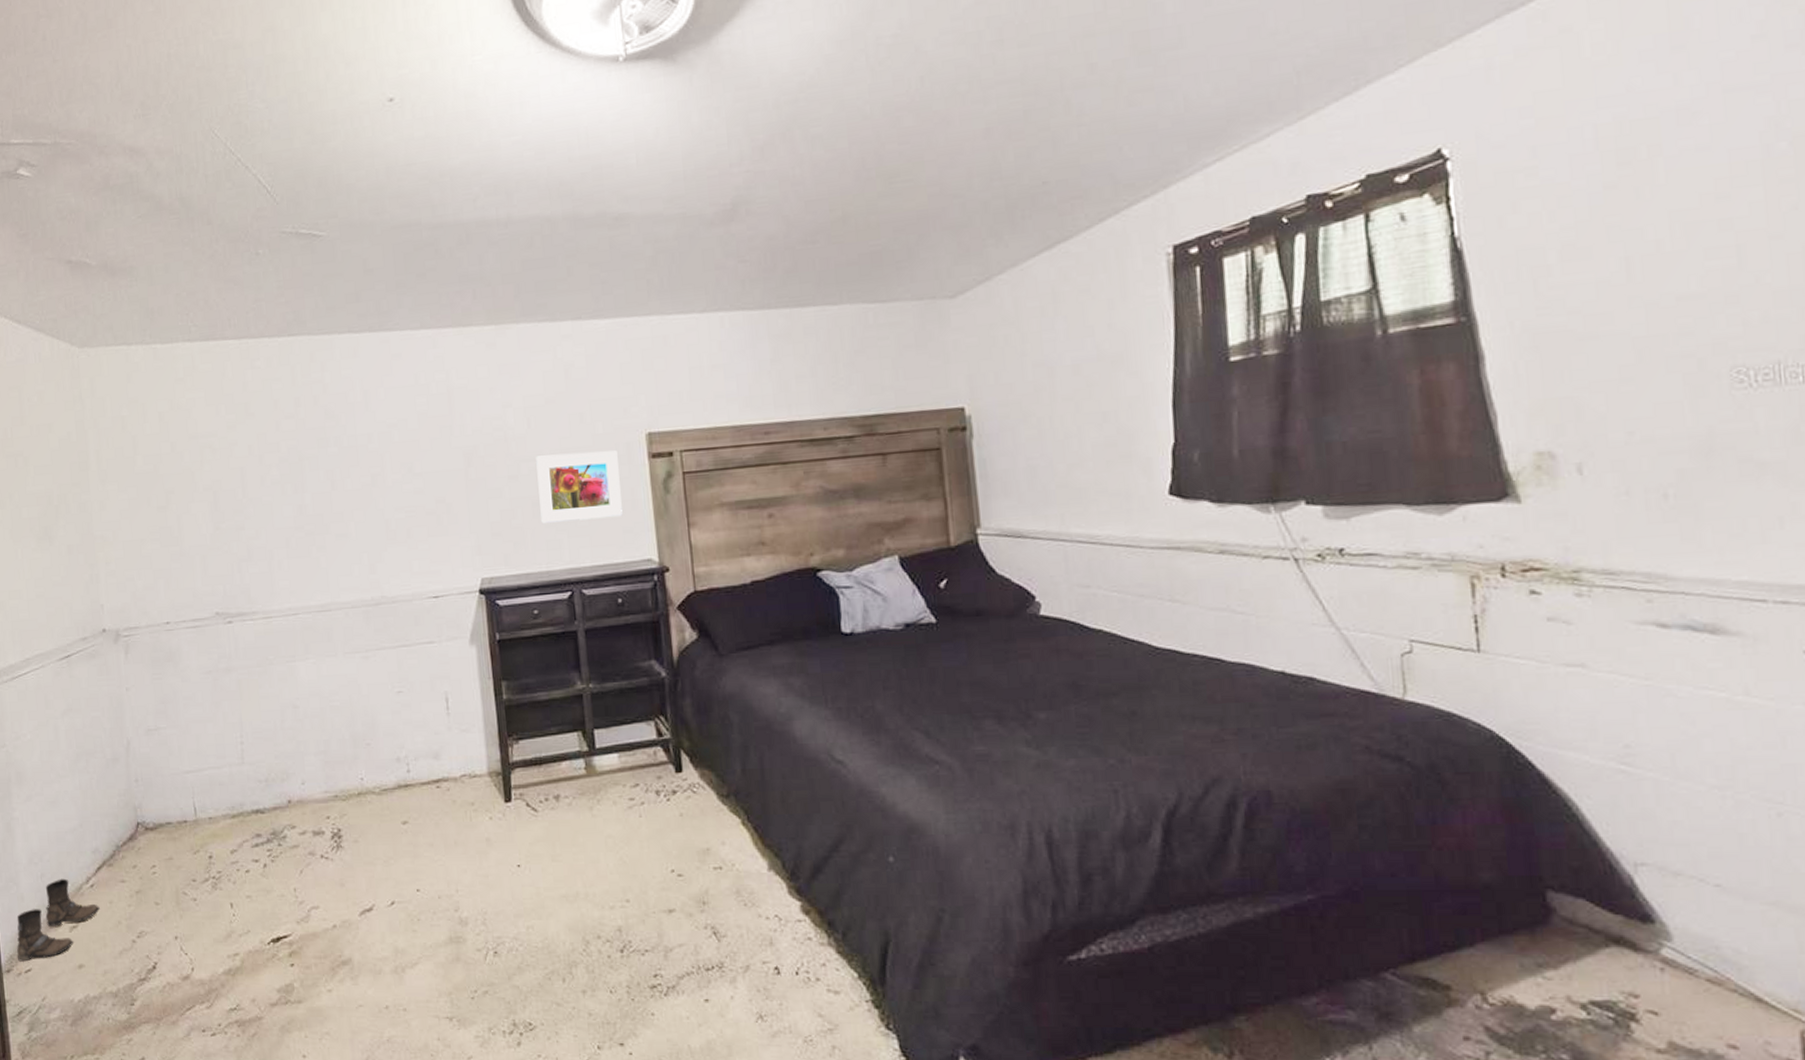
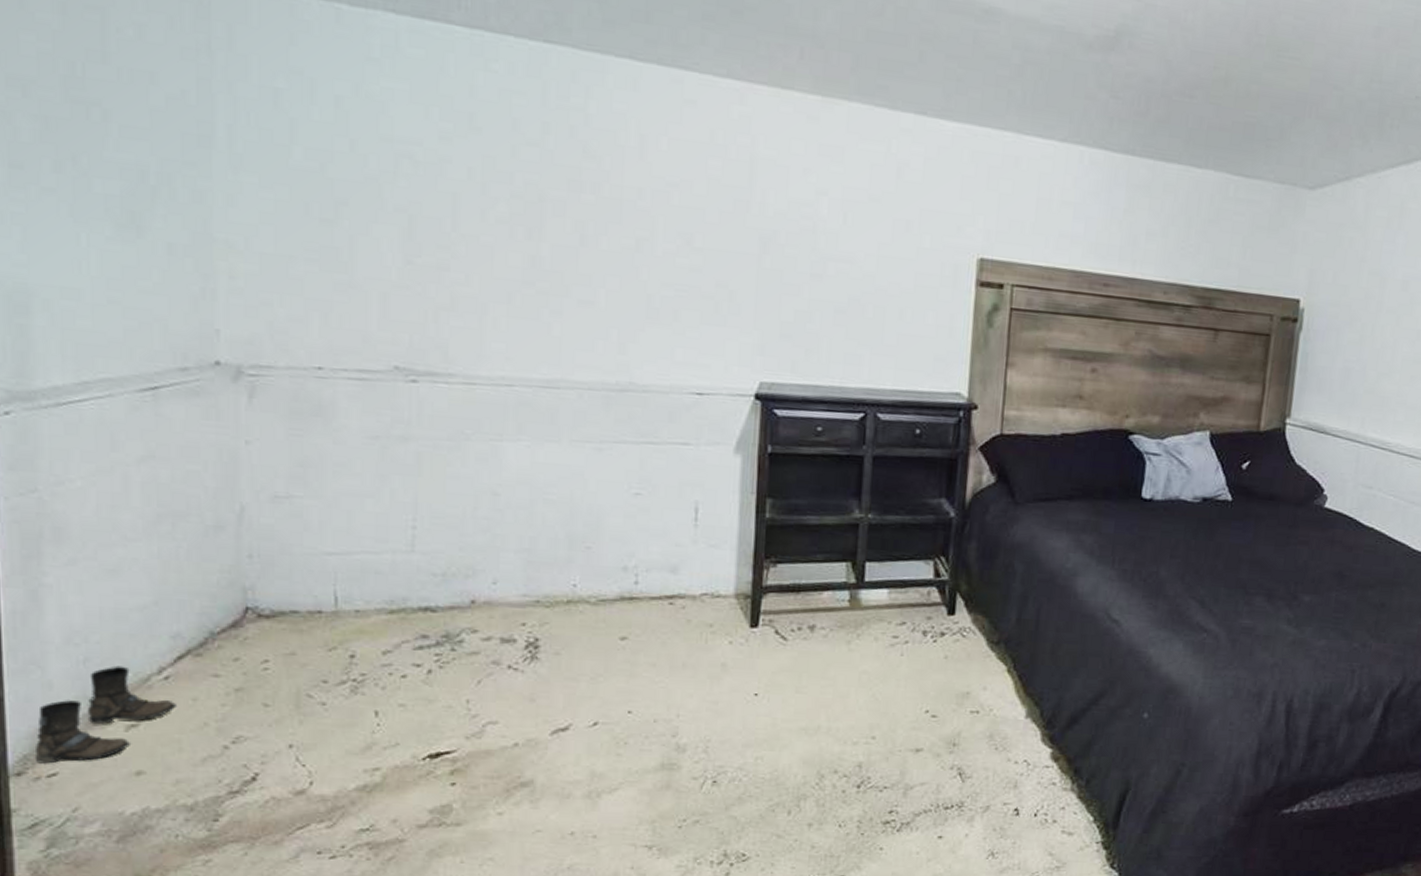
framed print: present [536,450,623,523] -> none [842,257,942,343]

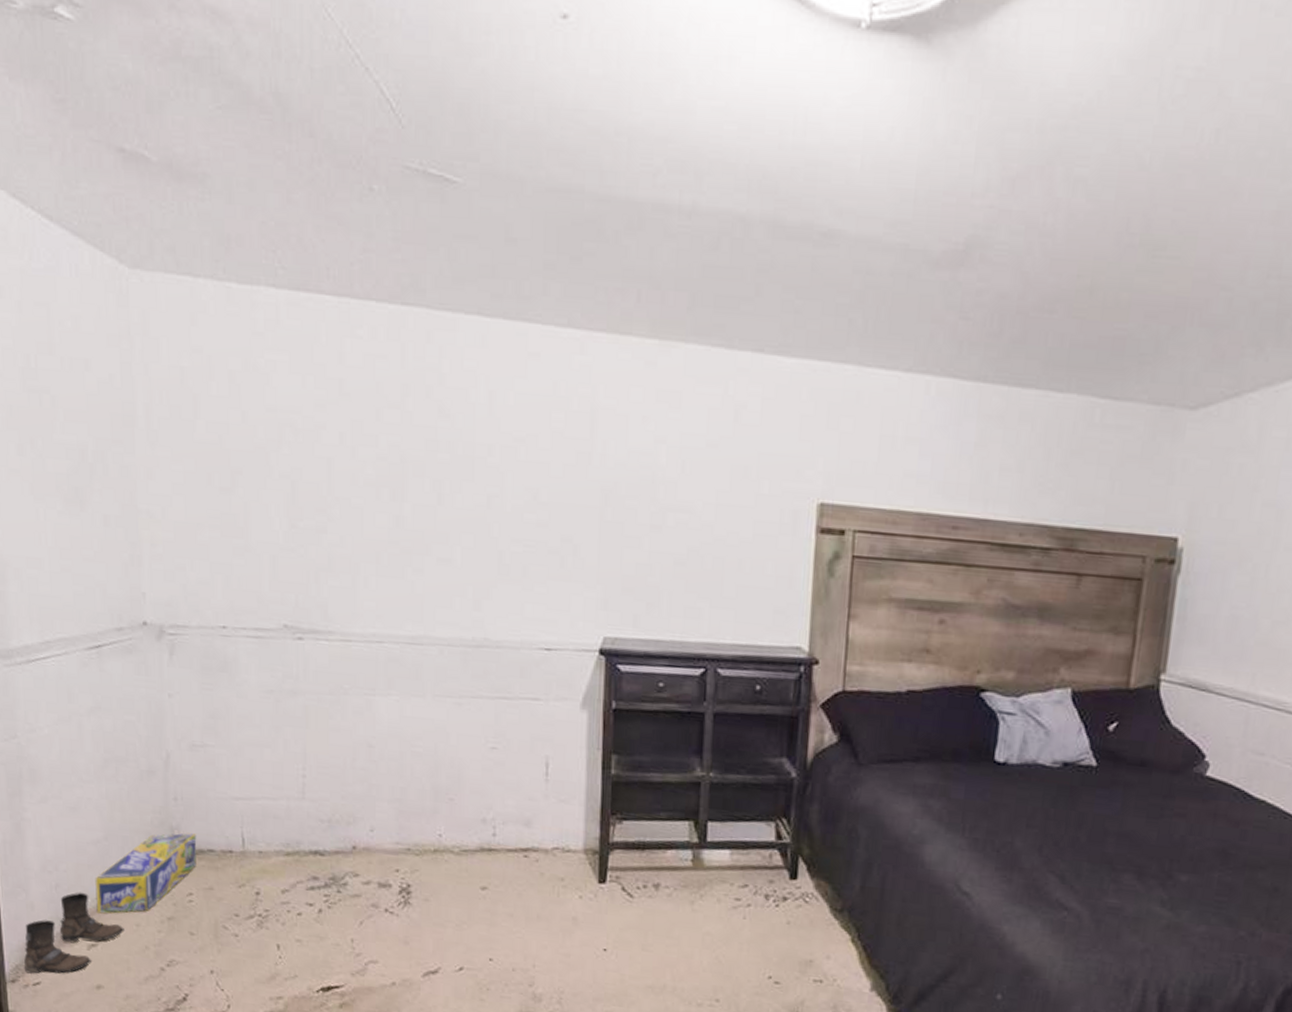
box: none [139,593,276,690] -> present [95,833,197,915]

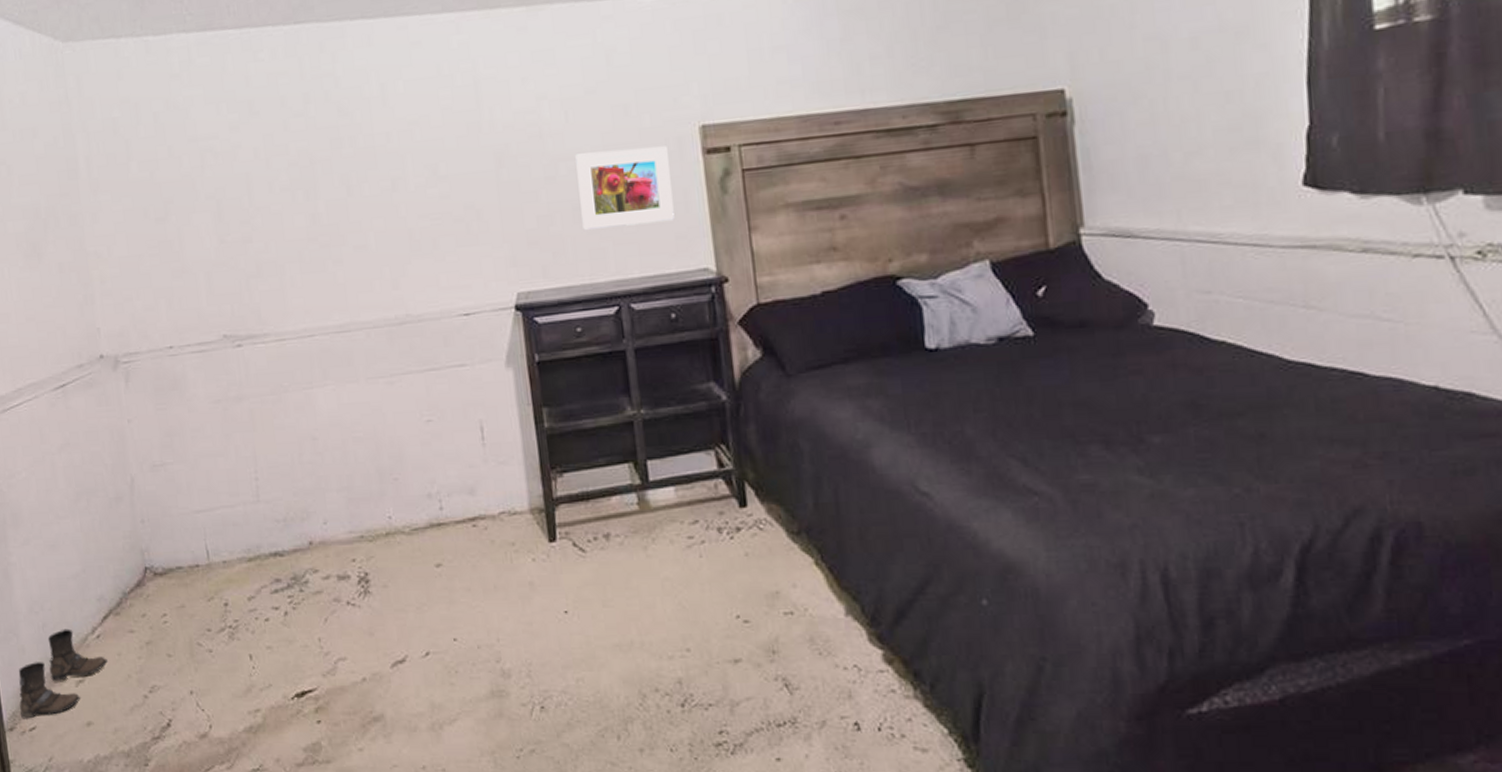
box: present [95,833,197,915] -> none [77,553,168,649]
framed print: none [682,507,781,594] -> present [575,146,675,230]

